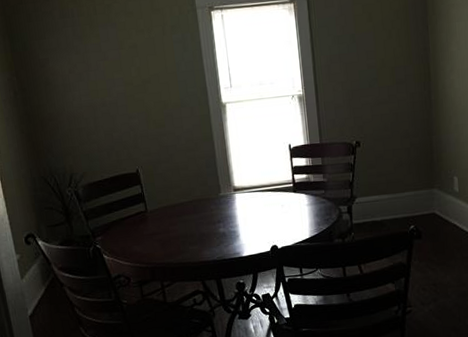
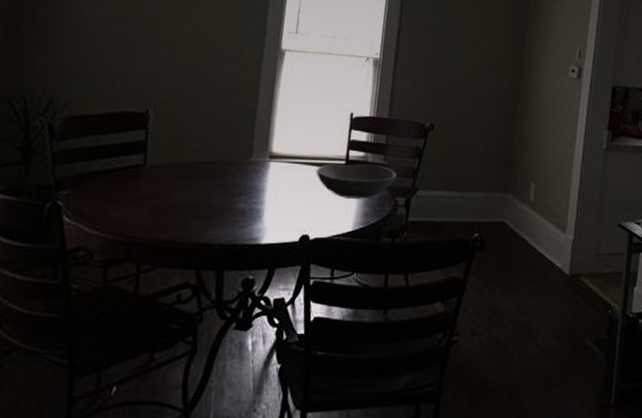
bowl: none [271,182,337,213] -> present [316,163,397,199]

